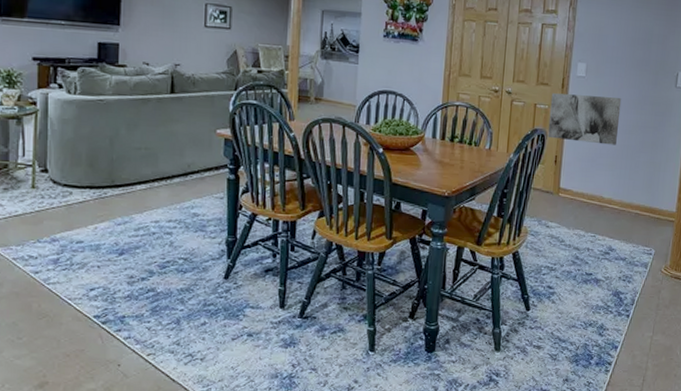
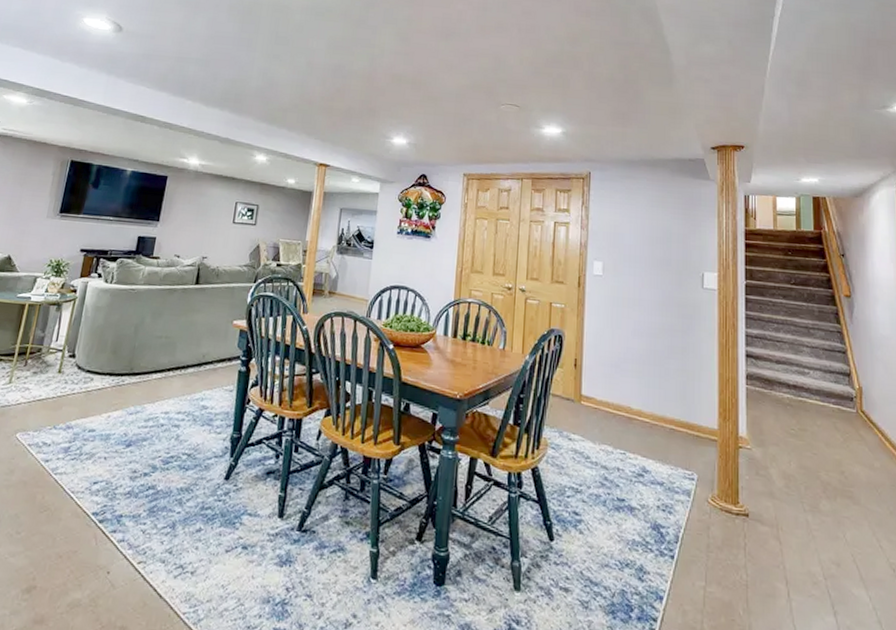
wall art: present [547,93,622,145] -> none [565,292,644,350]

